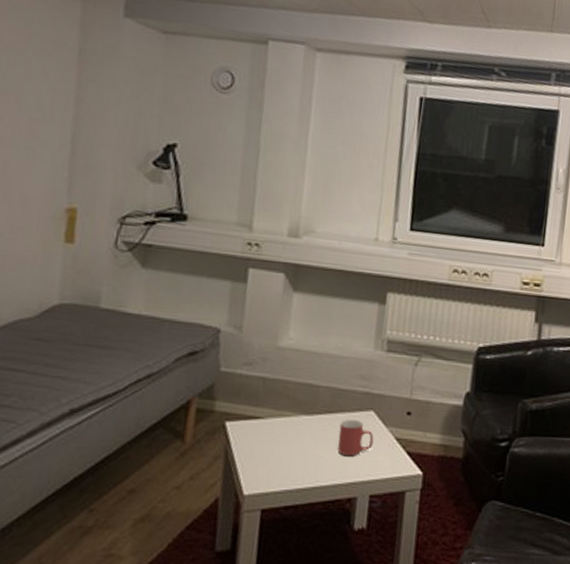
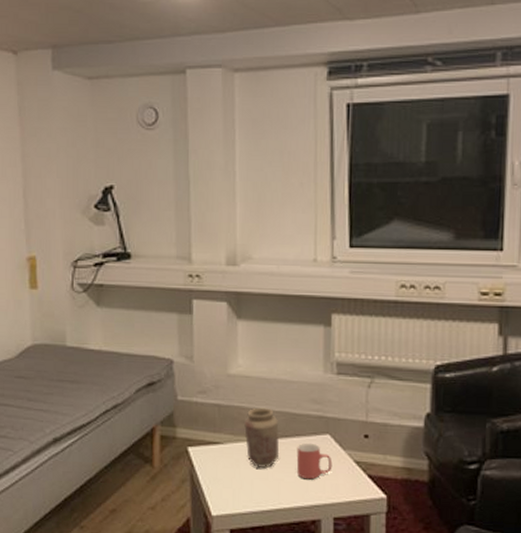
vase: none [287,382,324,445] -> present [244,408,280,469]

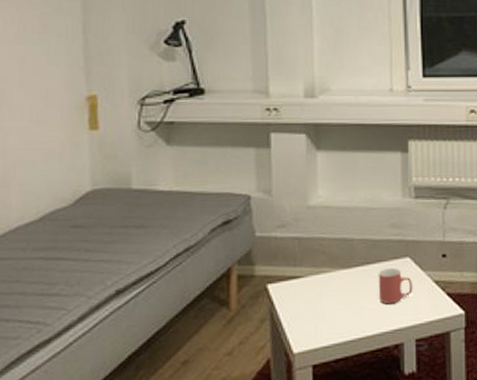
vase: present [244,408,280,469] -> none [325,236,362,299]

